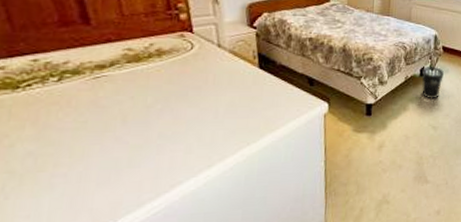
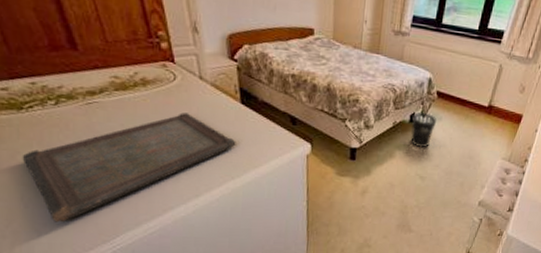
serving tray: none [9,81,253,213] -> present [22,112,236,223]

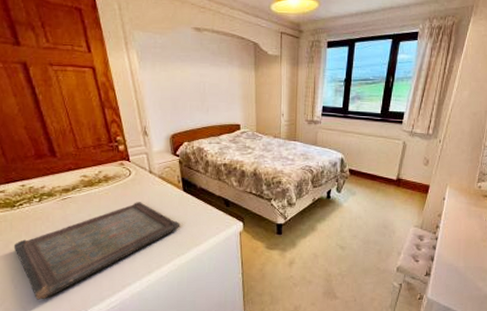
wastebasket: present [410,111,436,148] -> none [328,188,351,221]

